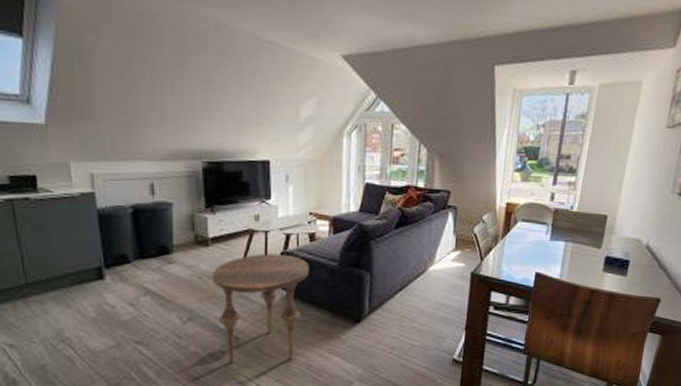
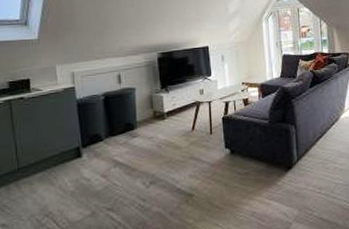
side table: present [213,253,309,363] -> none [169,118,246,218]

